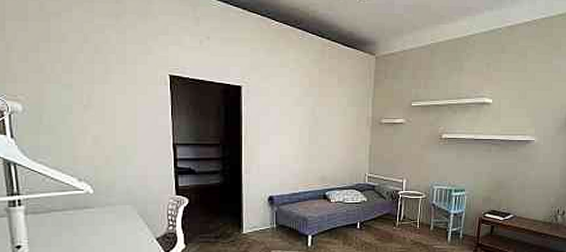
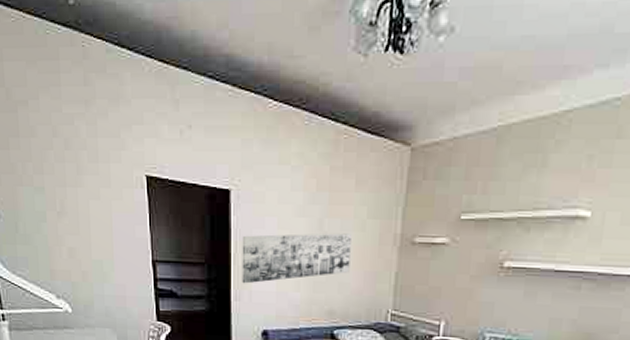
wall art: none [251,117,336,159] -> present [242,233,351,284]

